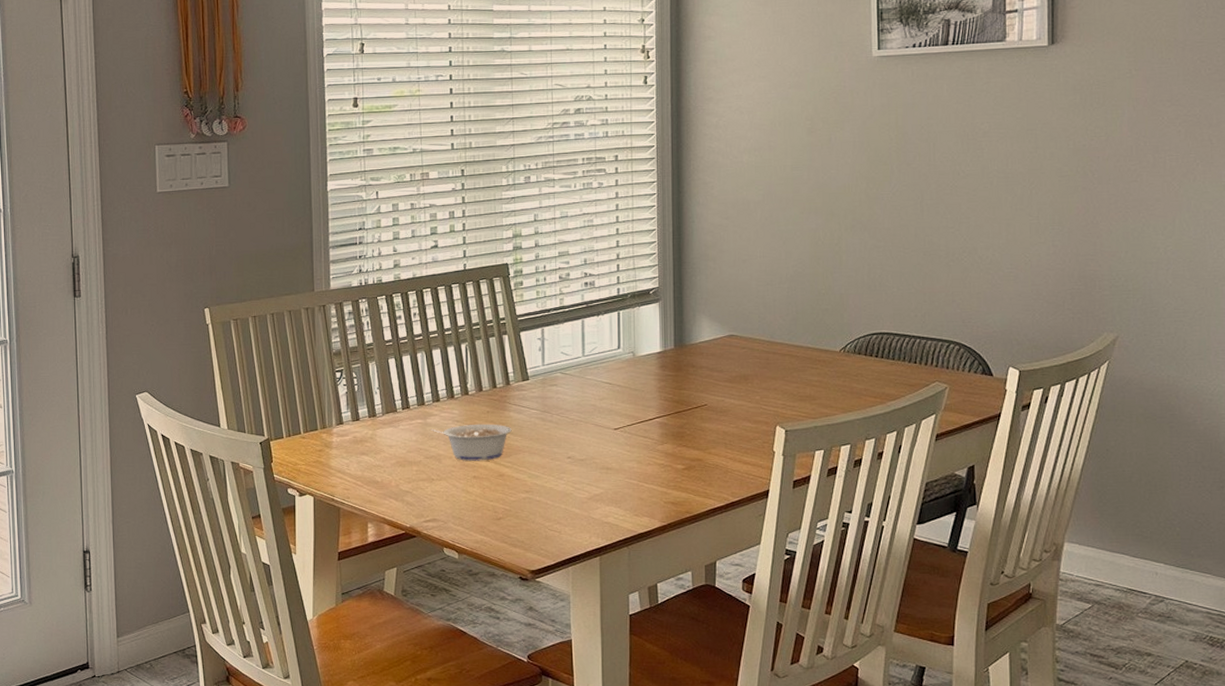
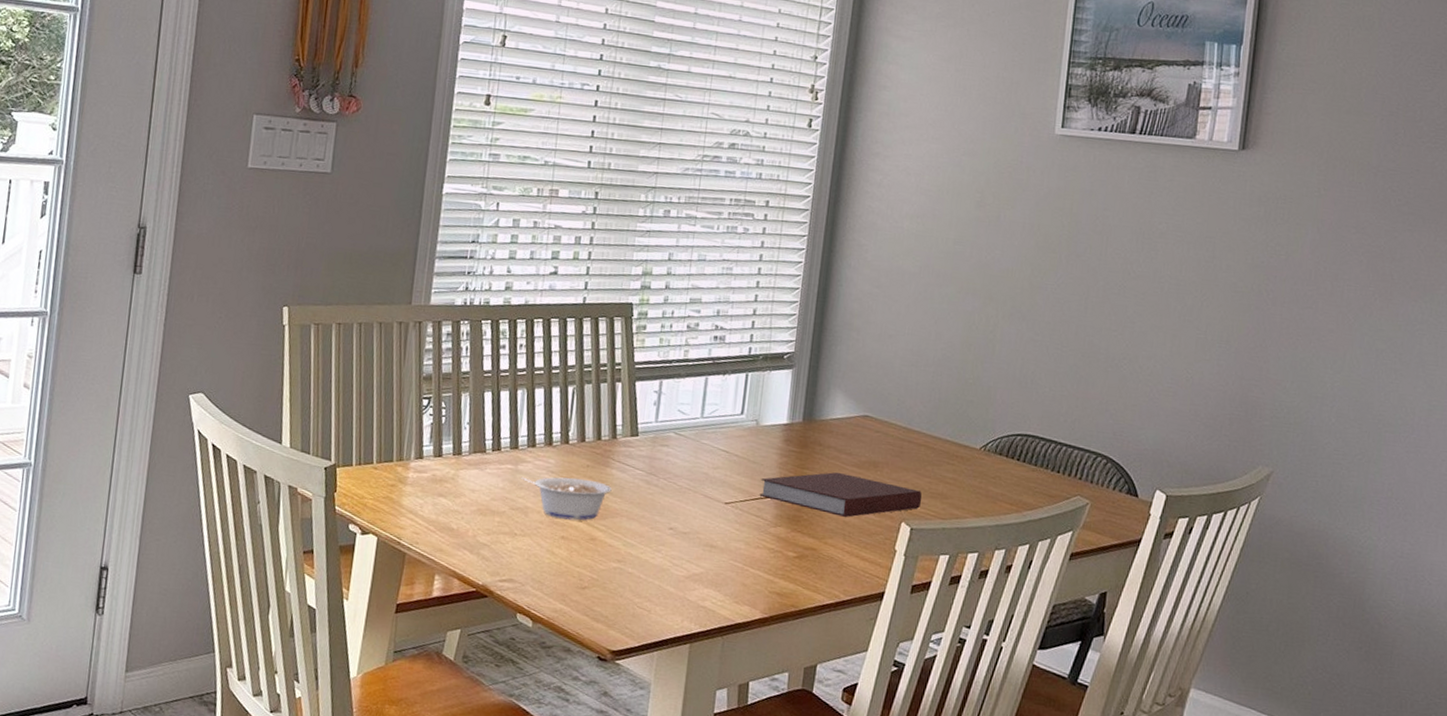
notebook: none [644,388,793,428] -> present [759,471,922,517]

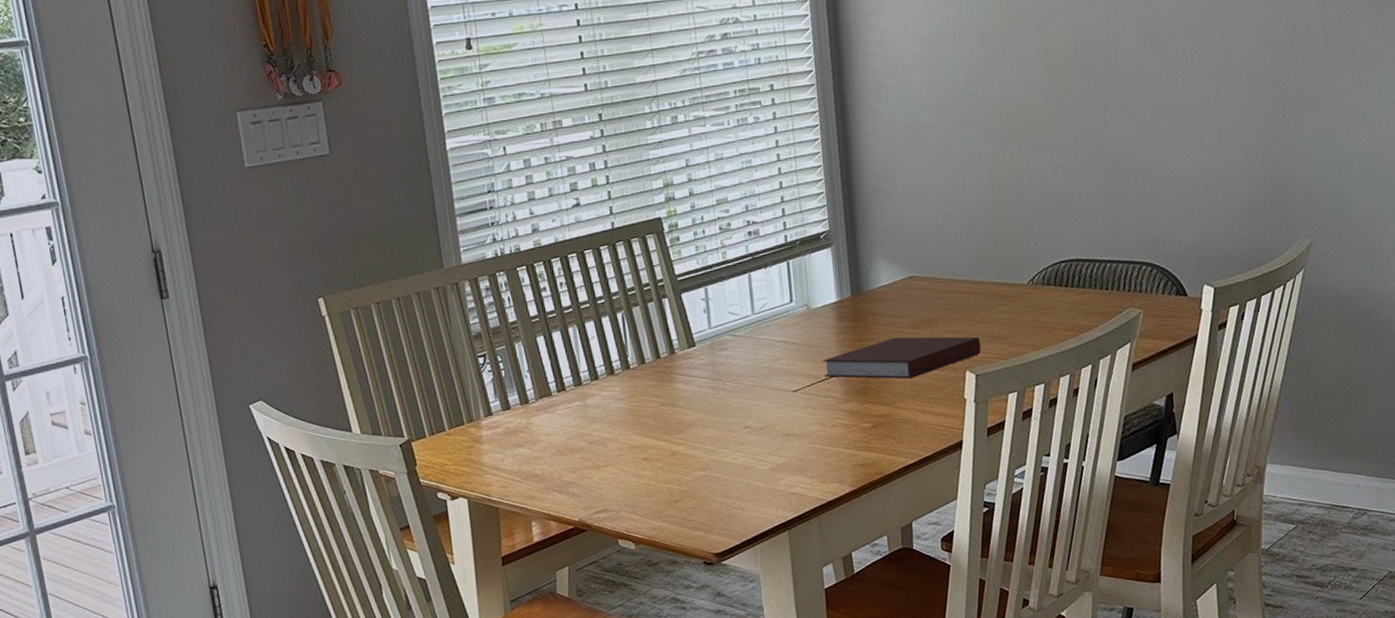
legume: present [521,477,612,521] -> none [591,398,682,442]

